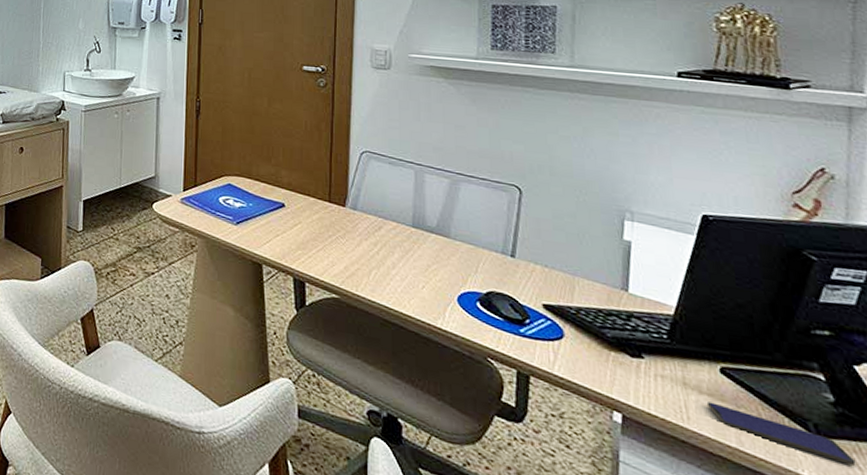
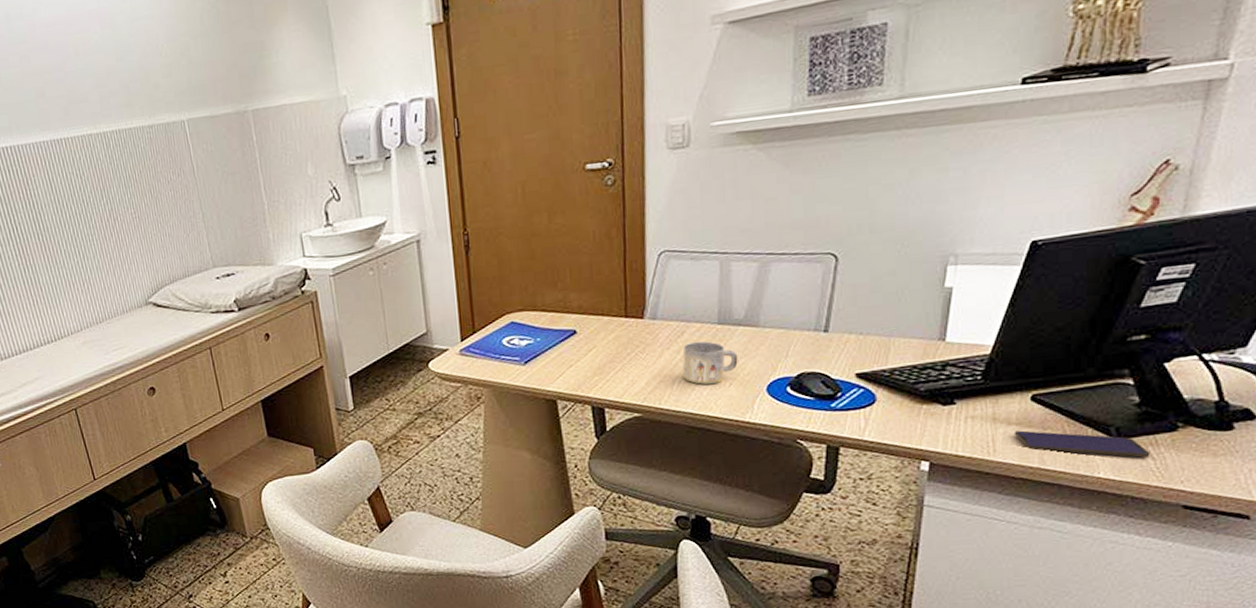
mug: none [379,238,430,283] -> present [682,341,738,385]

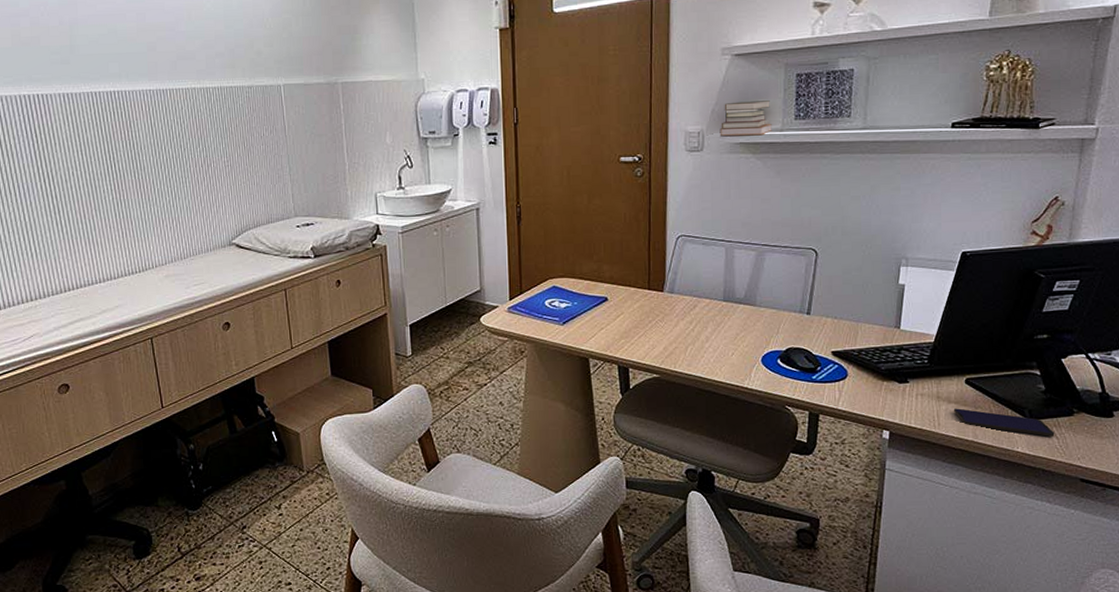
mug: present [682,341,738,385] -> none [694,314,739,353]
books: none [710,75,778,126] -> present [719,100,772,136]

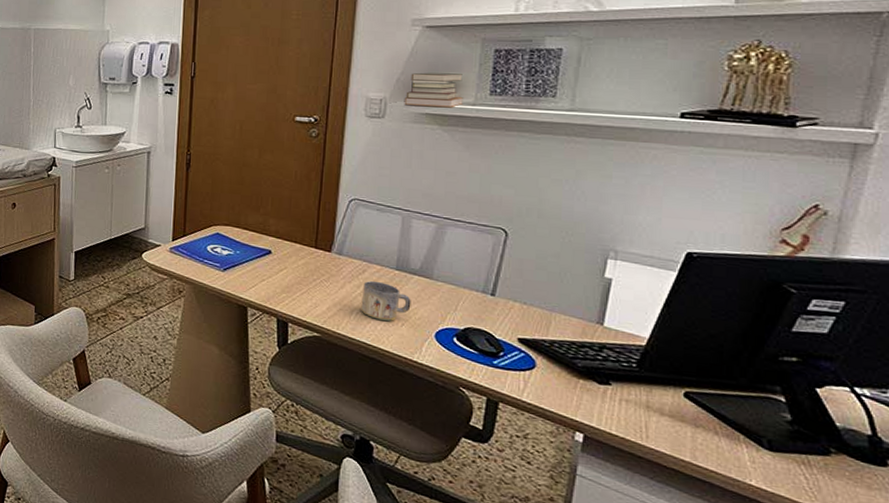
mug: none [694,314,739,353] -> present [361,280,411,322]
smartphone: present [953,408,1055,437] -> none [666,422,803,476]

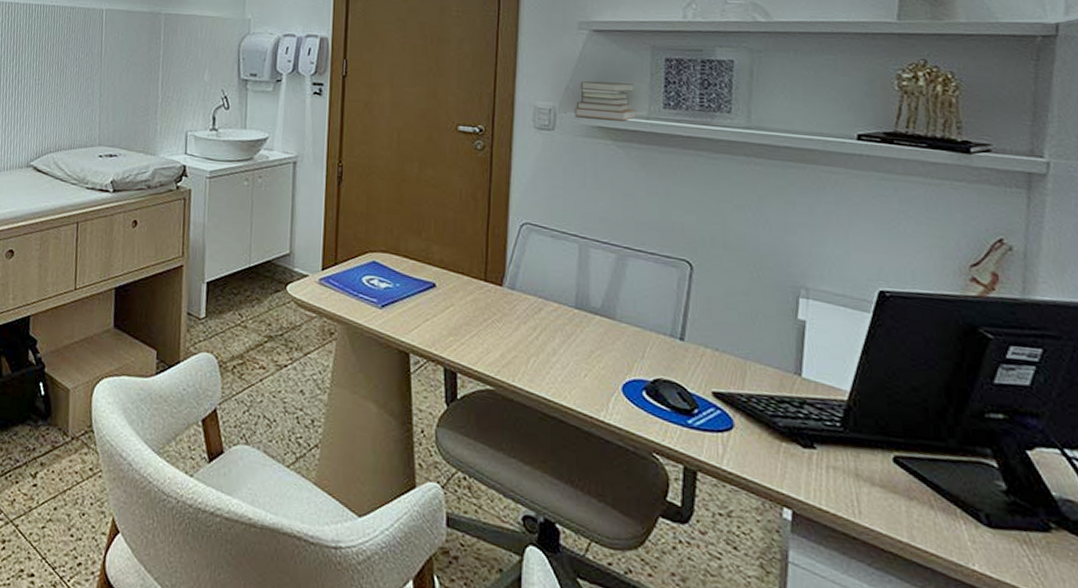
mug: present [361,280,411,322] -> none [538,321,594,372]

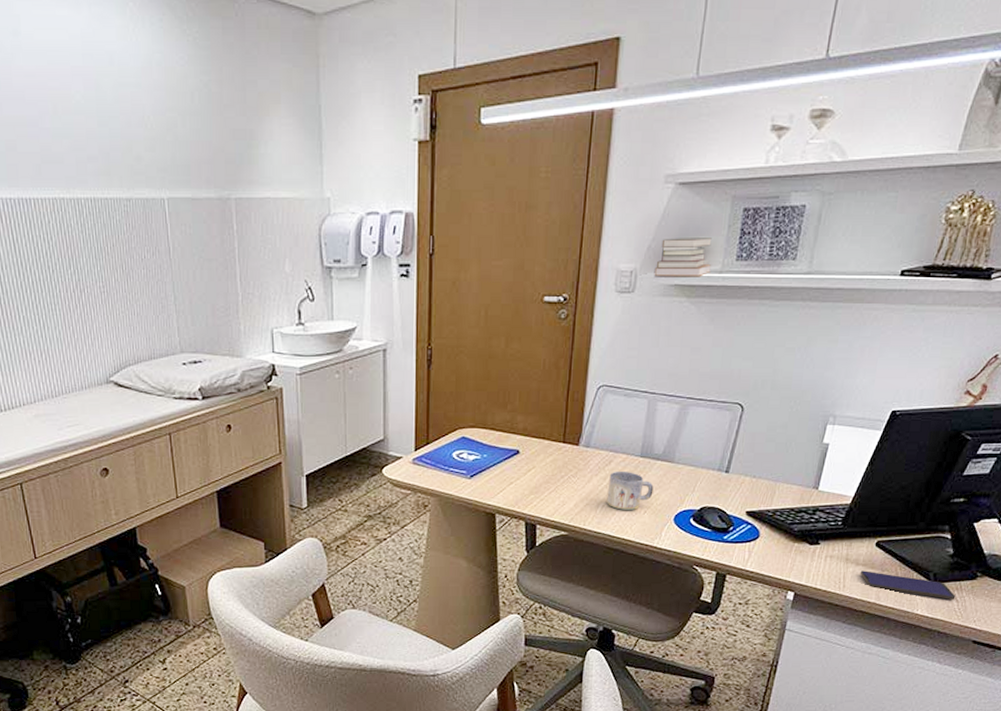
mug: none [538,321,594,372] -> present [606,470,654,511]
smartphone: none [878,494,1026,558] -> present [860,570,956,600]

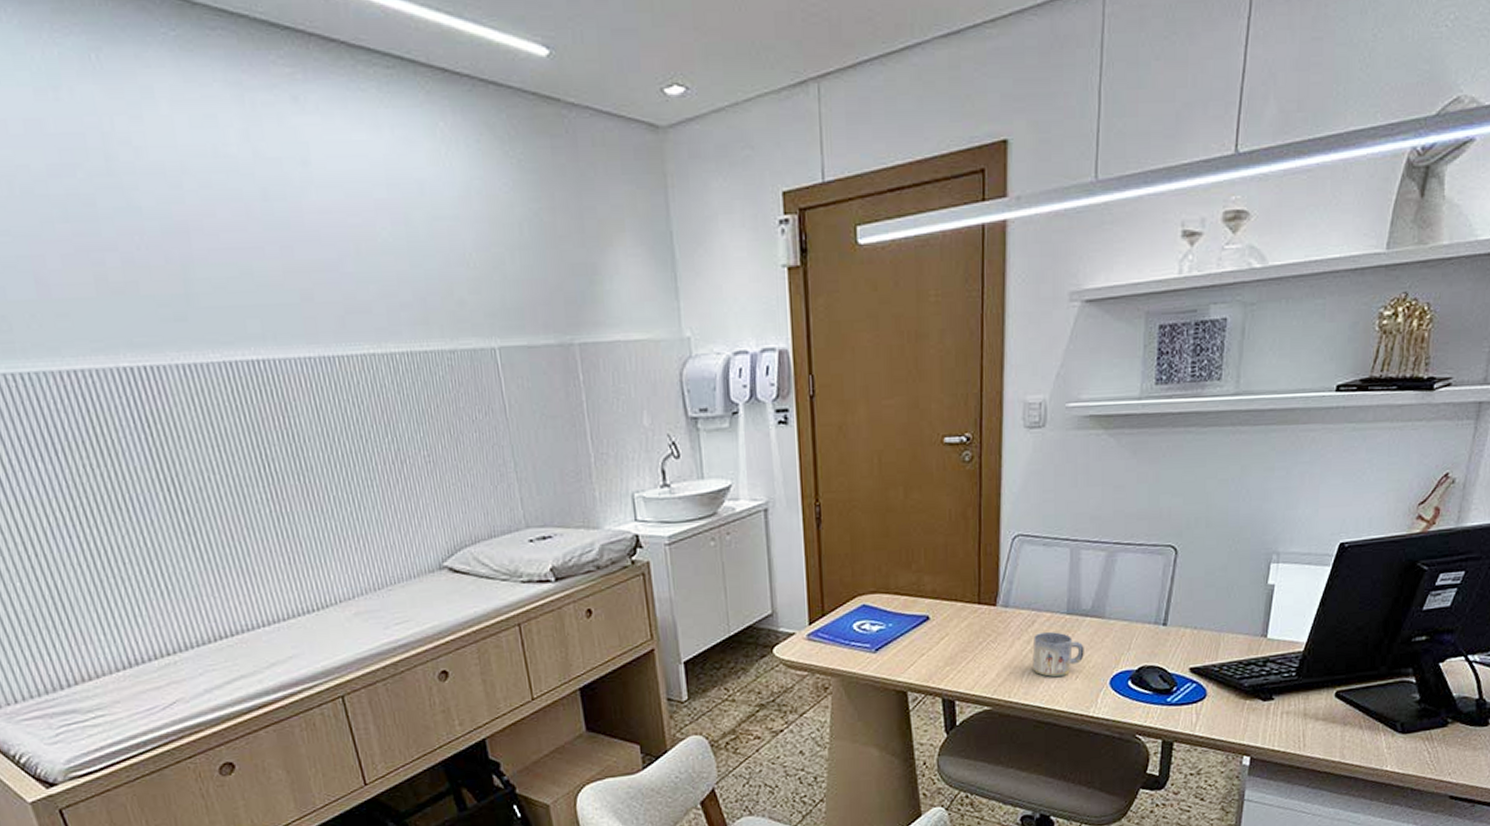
books: present [654,238,712,277] -> none [1065,360,1128,407]
smartphone: present [860,570,956,600] -> none [1320,725,1427,752]

